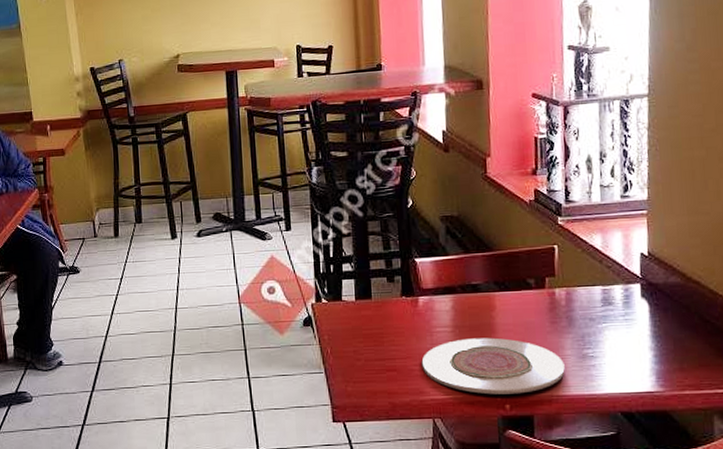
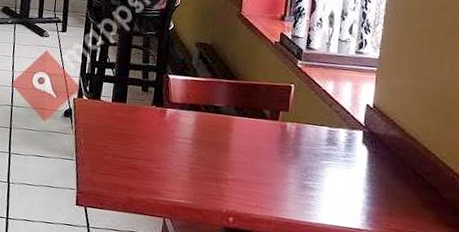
plate: present [421,337,565,395] -> none [161,152,286,210]

